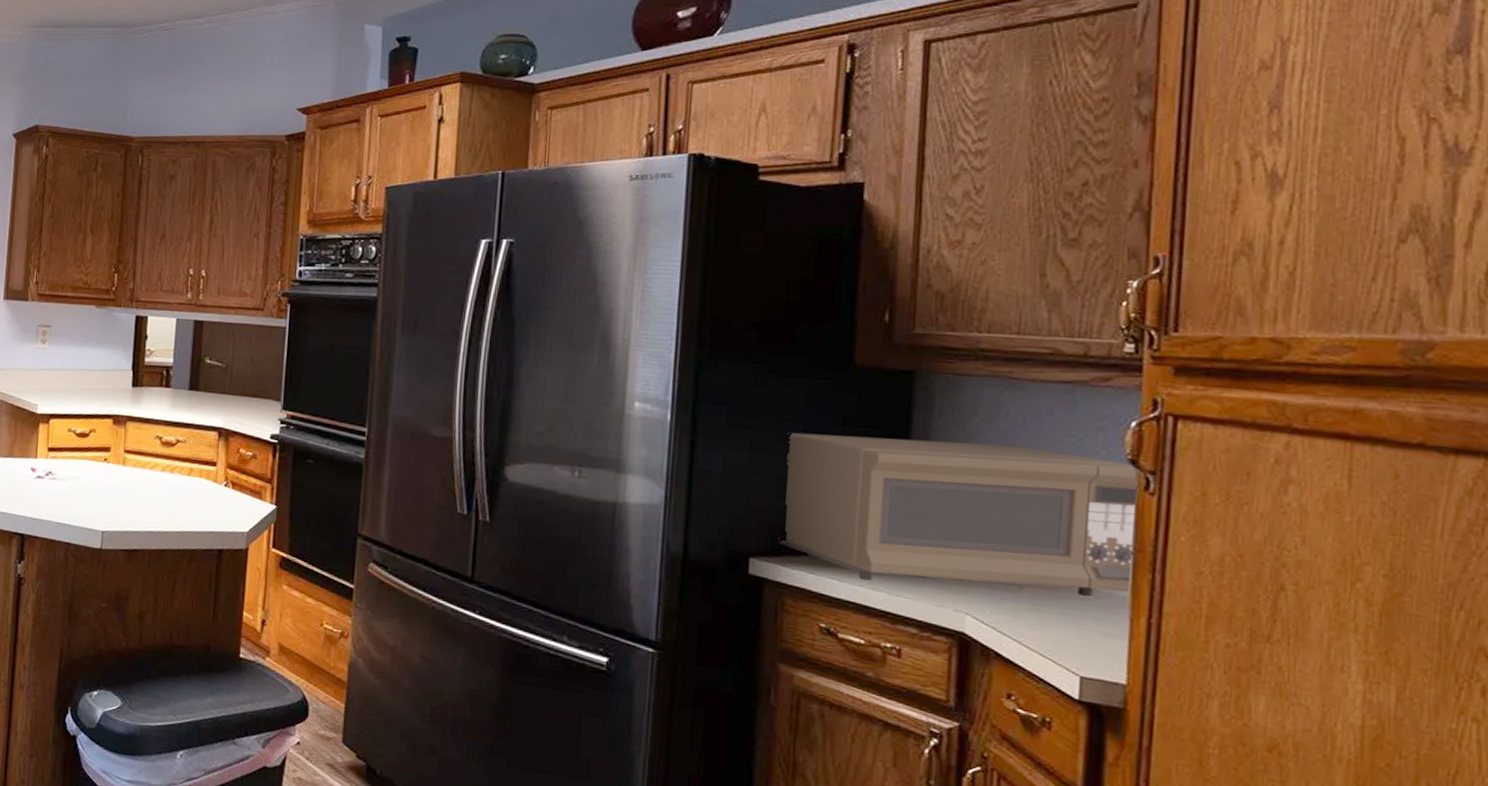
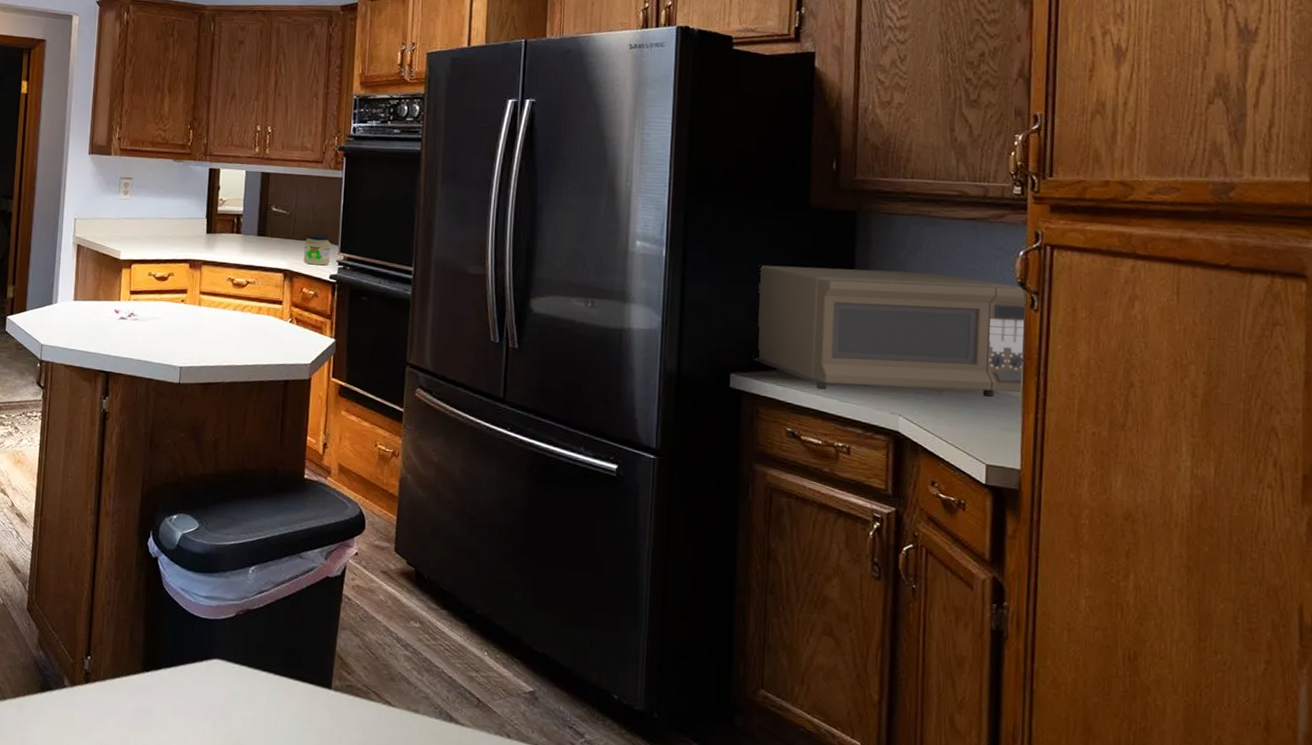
jar: none [240,388,273,424] -> present [303,233,331,266]

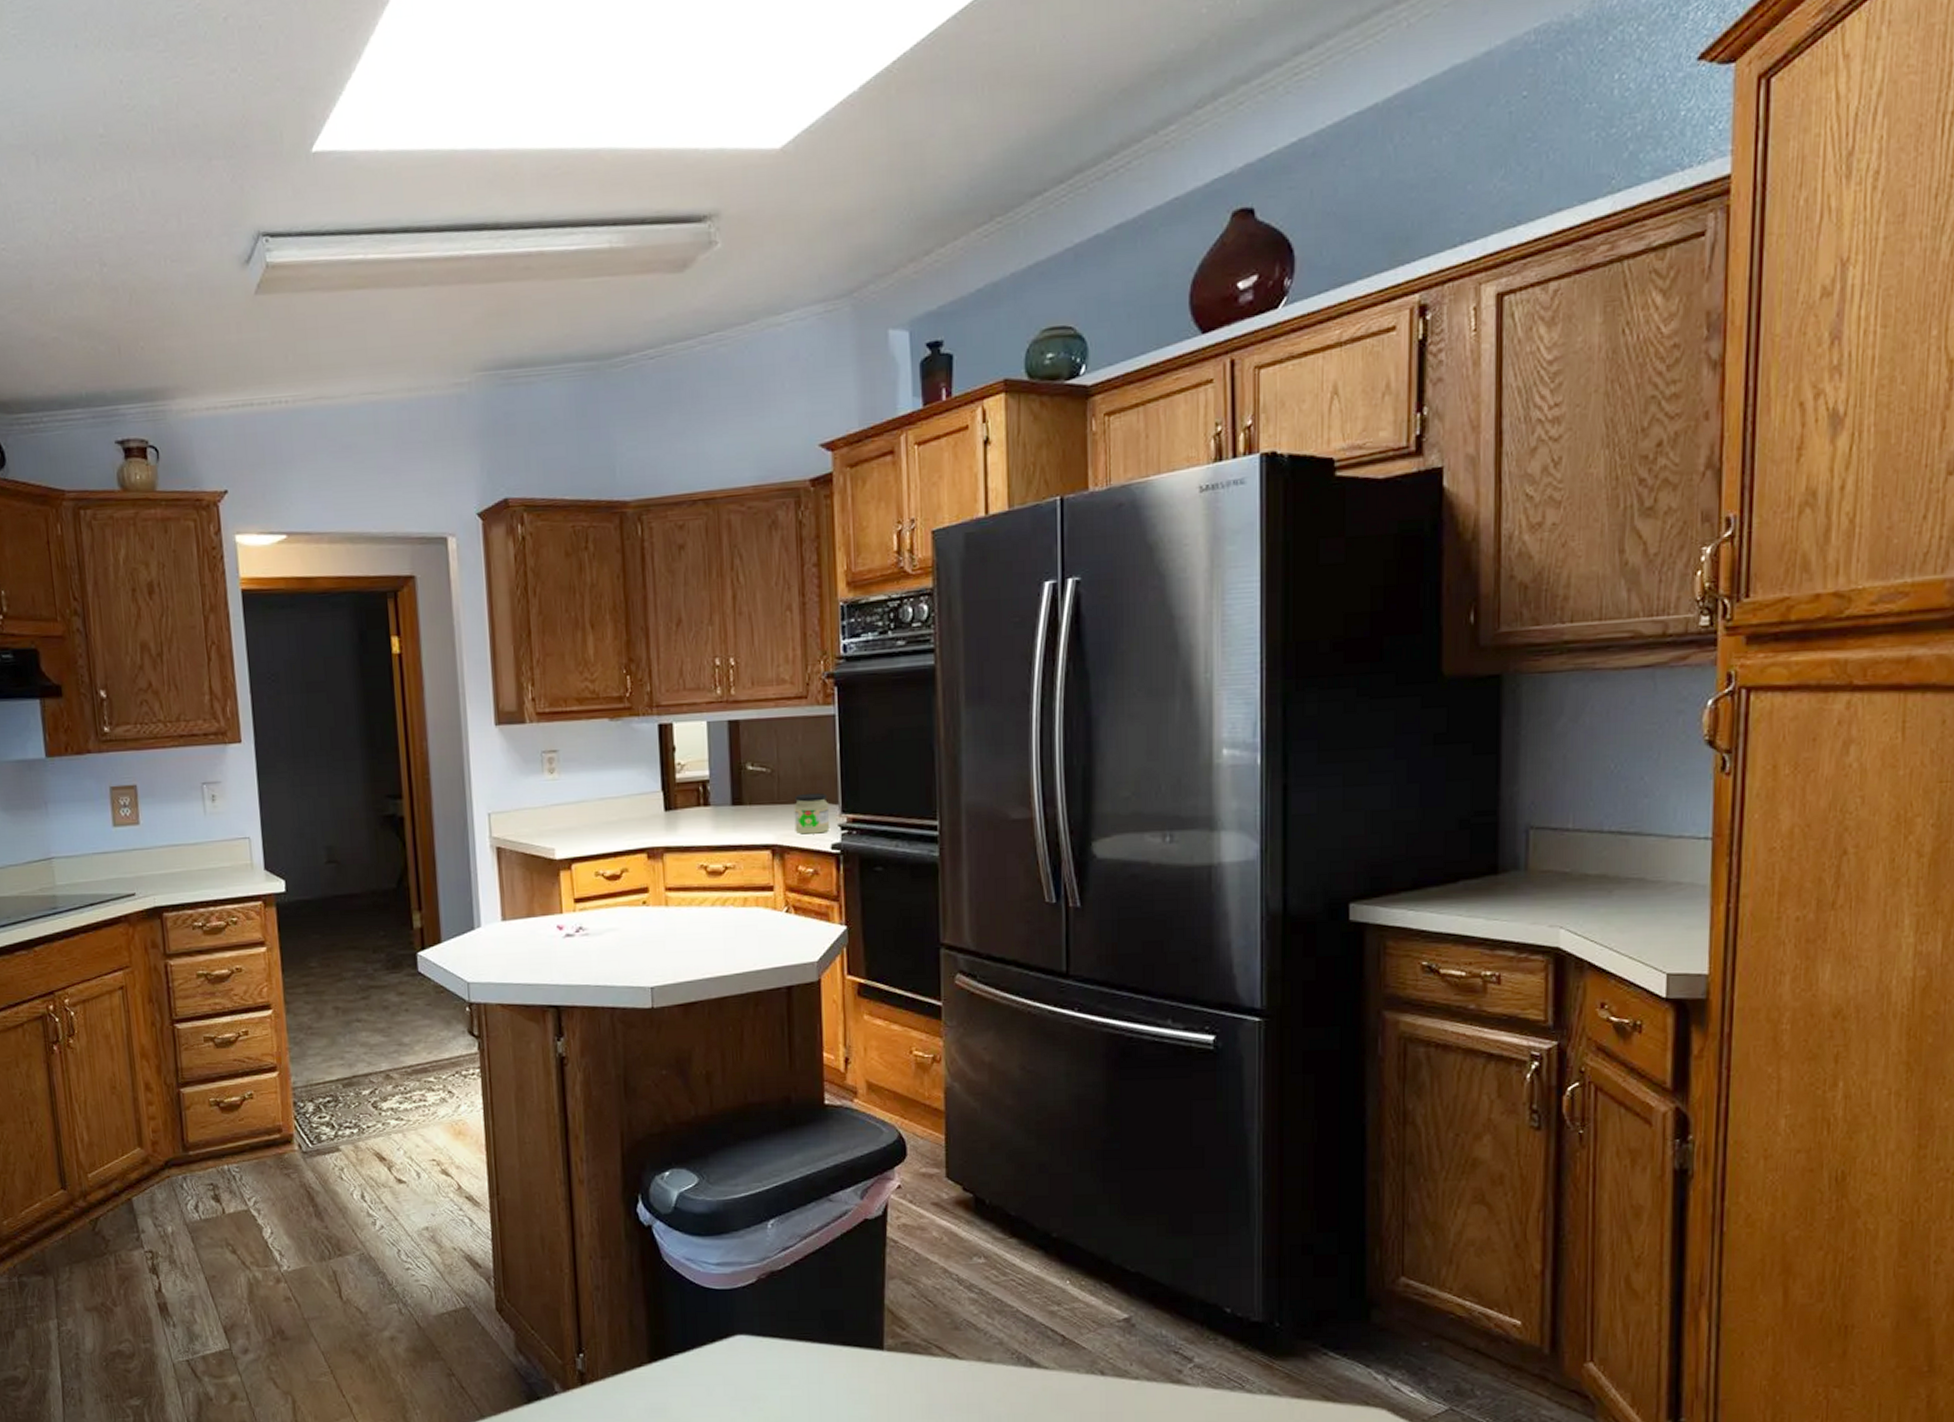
microwave: present [753,265,1025,398] -> none [1376,741,1714,909]

